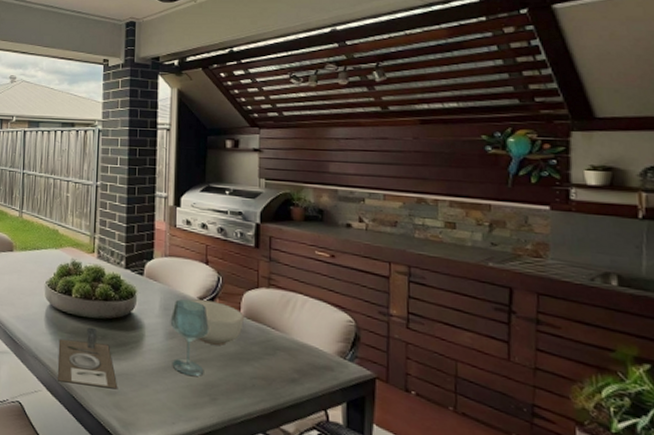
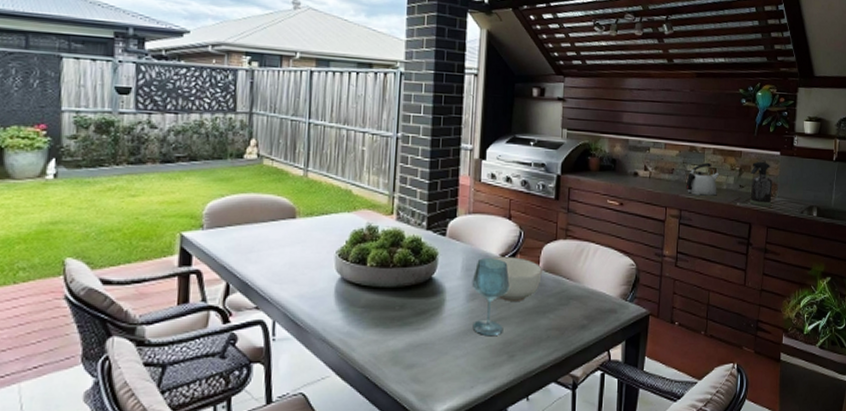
place setting: present [58,327,117,390] -> none [349,298,415,363]
kettle: none [414,215,461,254] -> present [686,162,720,196]
spray bottle: none [506,216,542,269] -> present [750,161,772,206]

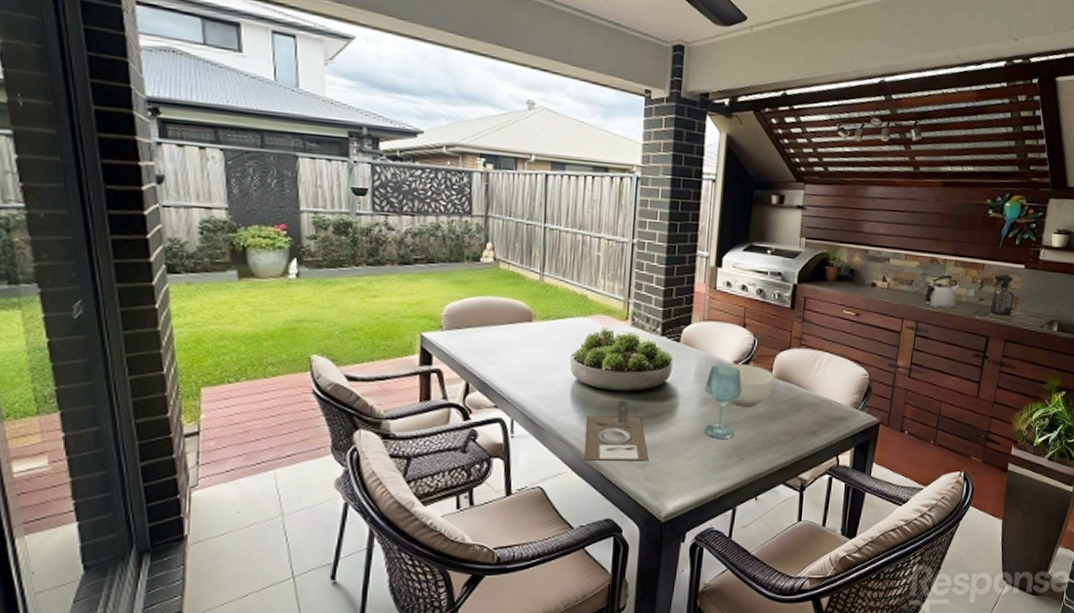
place setting: none [349,298,415,363] -> present [584,400,648,461]

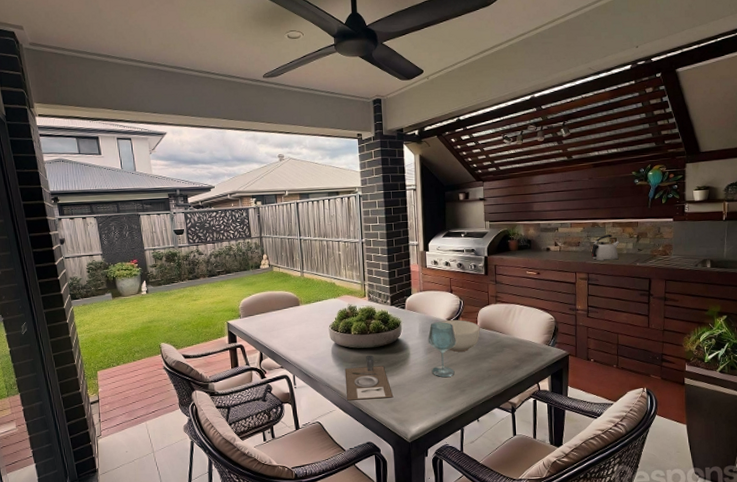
spray bottle: present [989,274,1014,320] -> none [647,228,668,264]

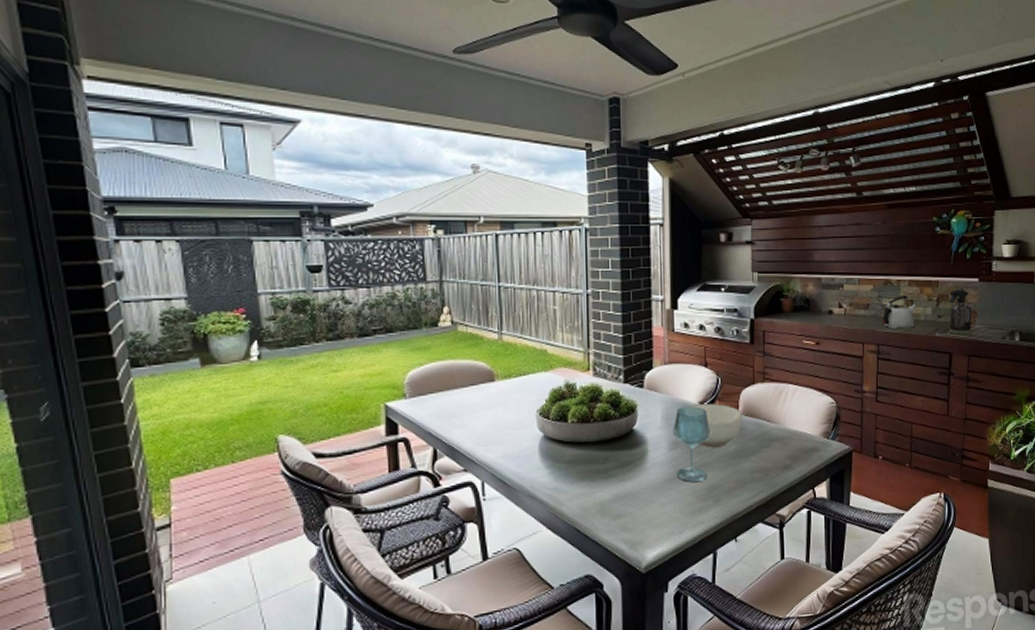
place setting: present [345,355,393,401] -> none [558,452,623,517]
spray bottle: none [647,228,668,264] -> present [948,289,972,335]

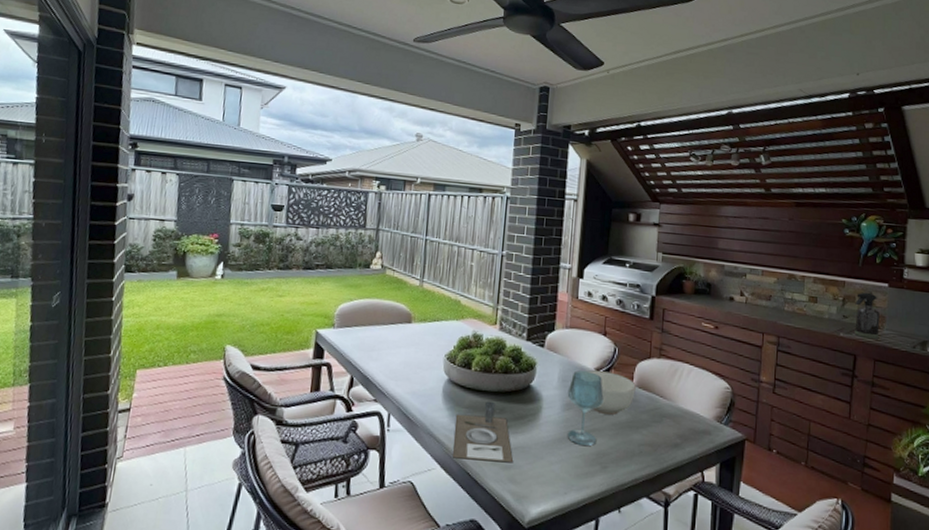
place setting: none [558,452,623,517] -> present [453,401,513,463]
kettle: present [882,294,917,329] -> none [784,291,821,325]

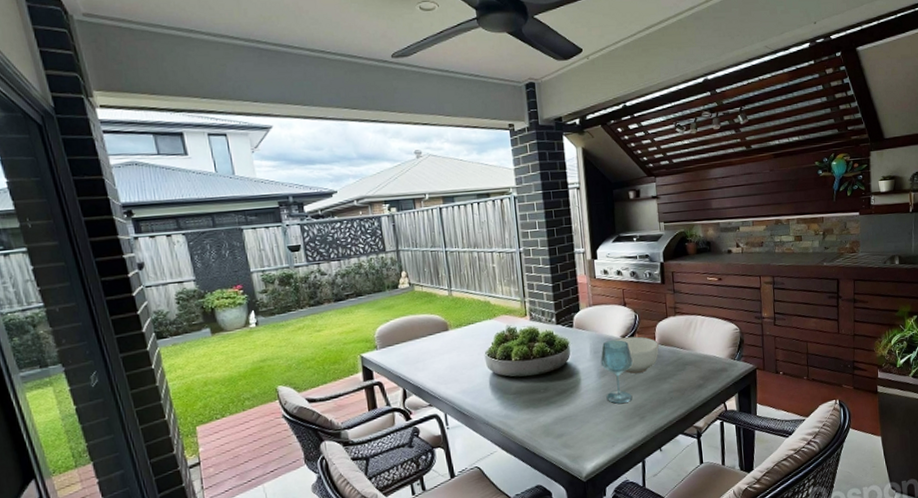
place setting: present [453,401,513,463] -> none [506,383,563,439]
spray bottle: present [855,292,880,339] -> none [833,223,856,263]

